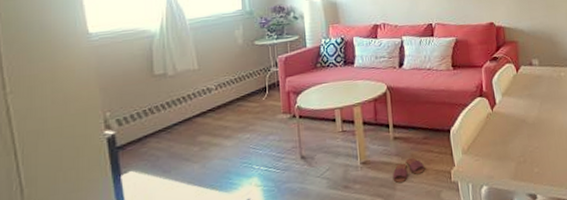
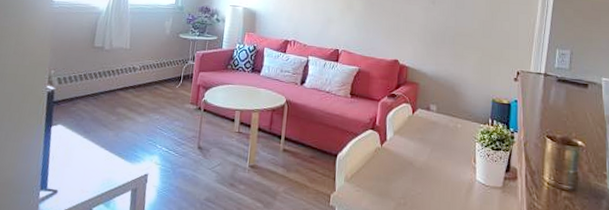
slippers: present [392,157,424,183] -> none [275,172,306,195]

